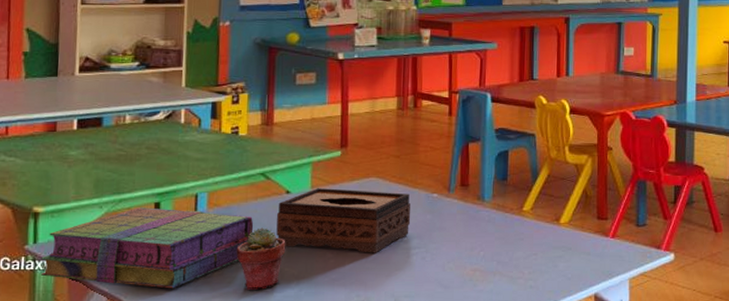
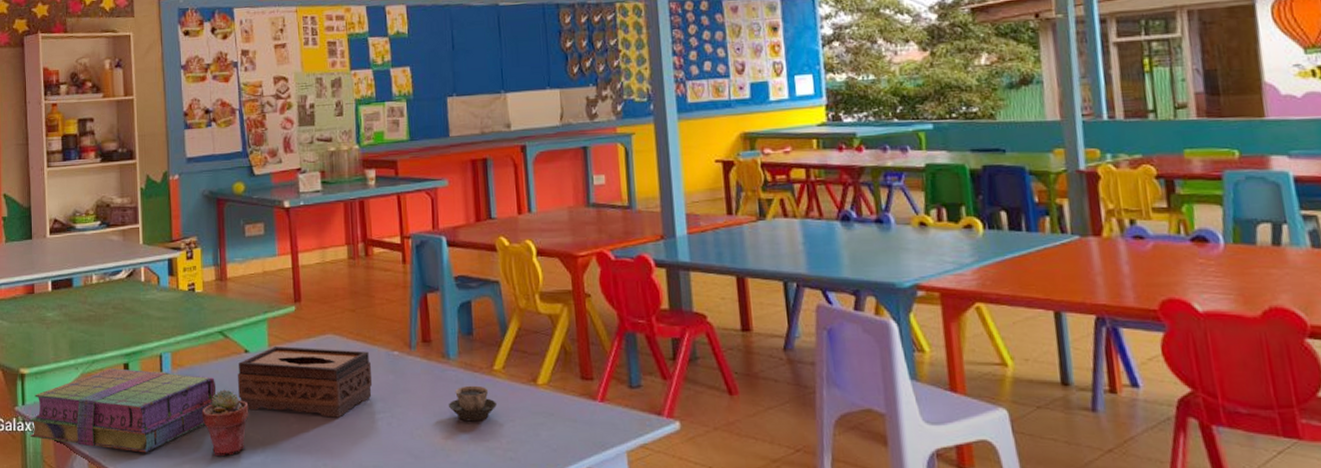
cup: none [479,224,523,255] -> present [448,385,497,422]

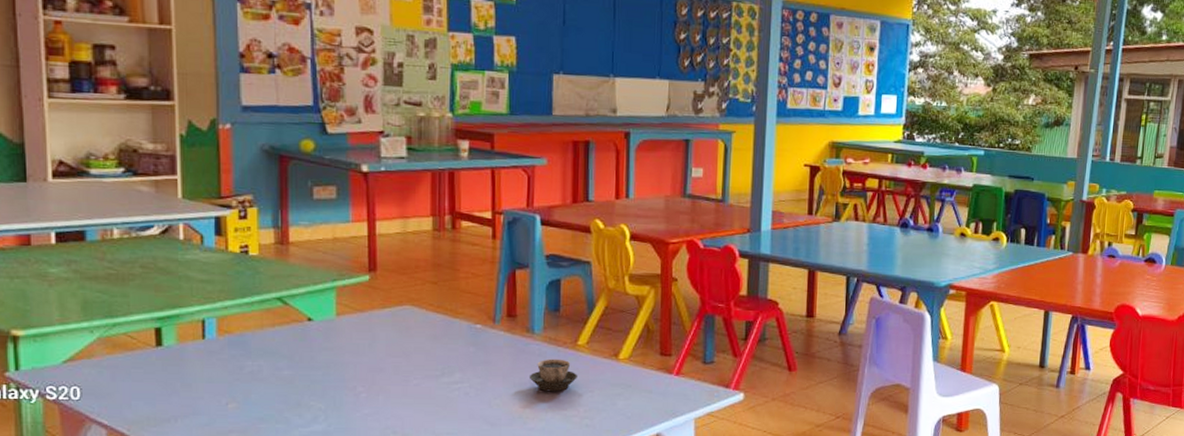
stack of books: present [29,368,217,453] -> none [26,333,272,422]
potted succulent: present [201,389,249,456] -> none [253,357,310,424]
tissue box: present [238,346,373,418] -> none [299,316,452,388]

